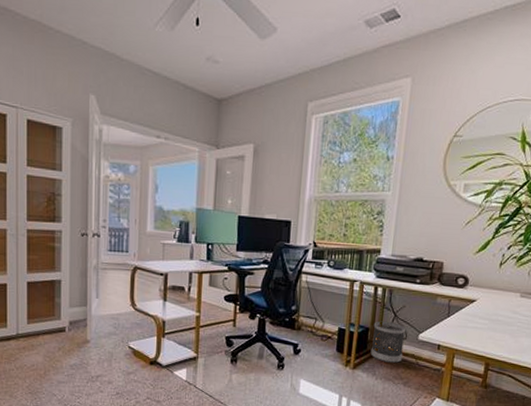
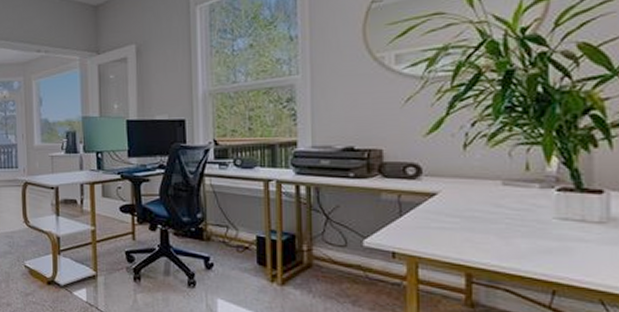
wastebasket: present [370,321,406,363] -> none [300,225,346,276]

